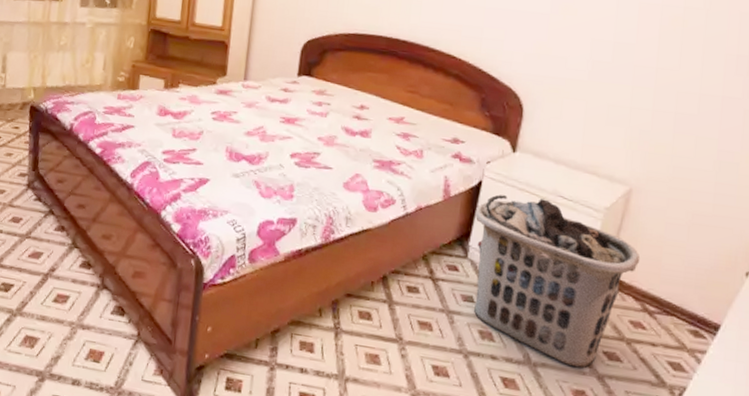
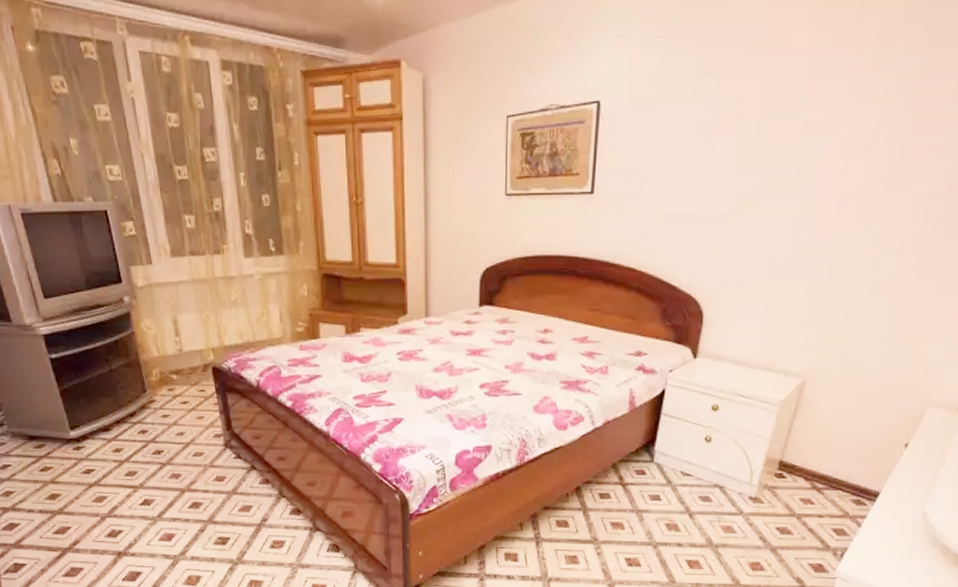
clothes hamper: present [474,194,641,369] -> none [659,399,811,544]

